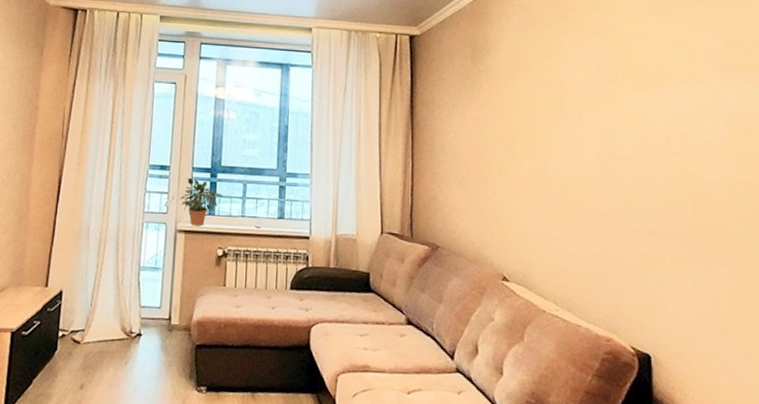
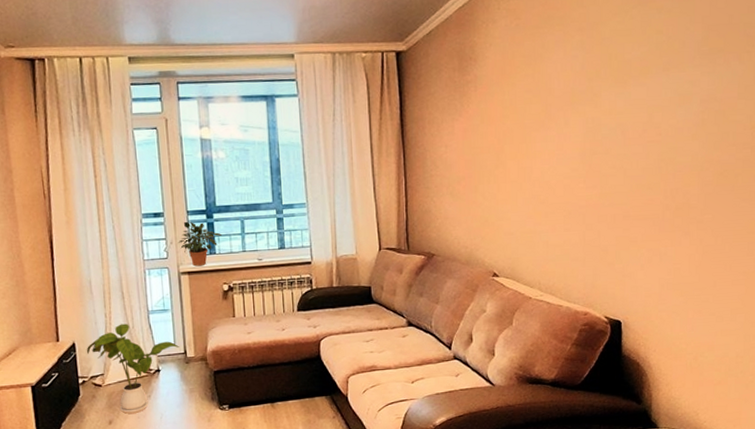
house plant: none [72,277,166,381] -> present [86,323,180,414]

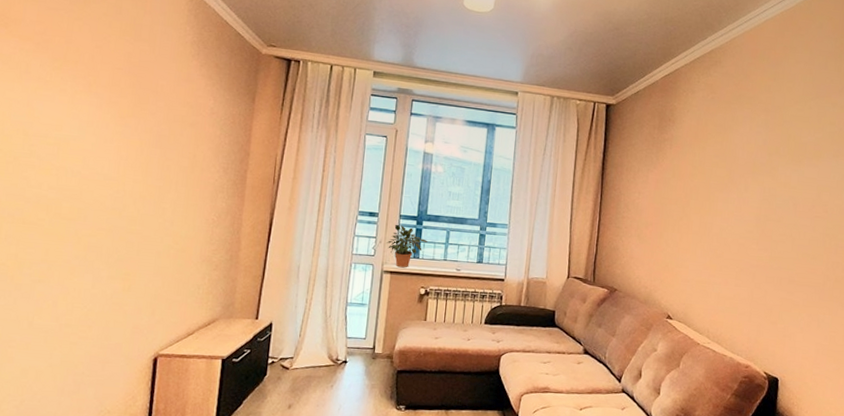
house plant: present [86,323,180,414] -> none [281,311,370,402]

